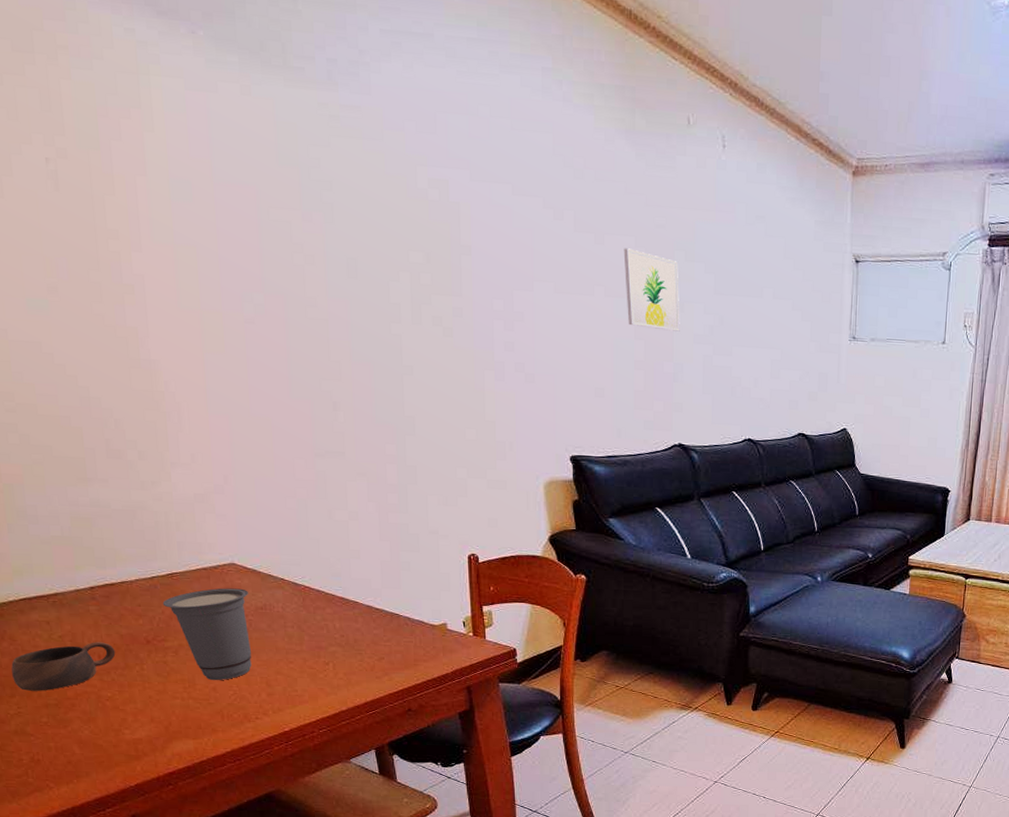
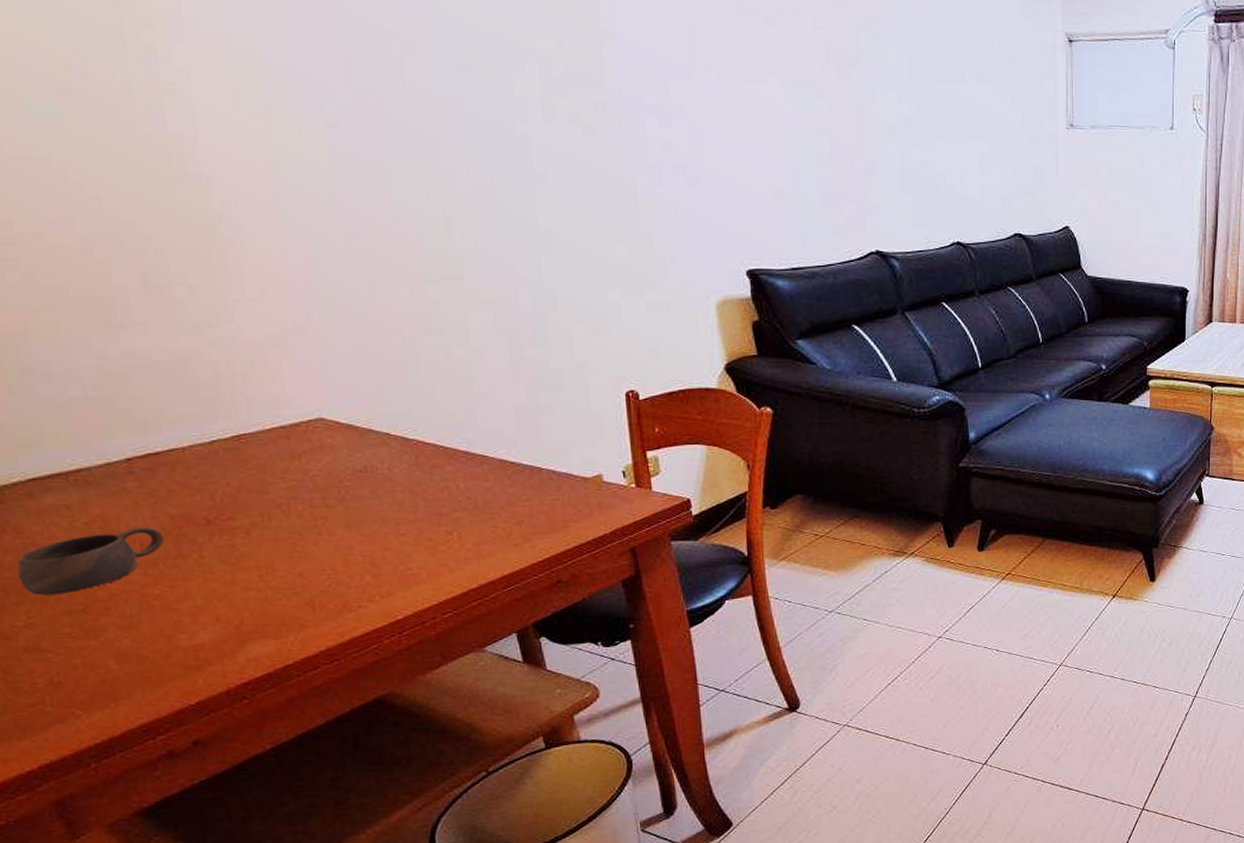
cup: present [162,588,252,681] -> none [227,448,351,565]
wall art: present [623,248,680,332] -> none [799,30,871,123]

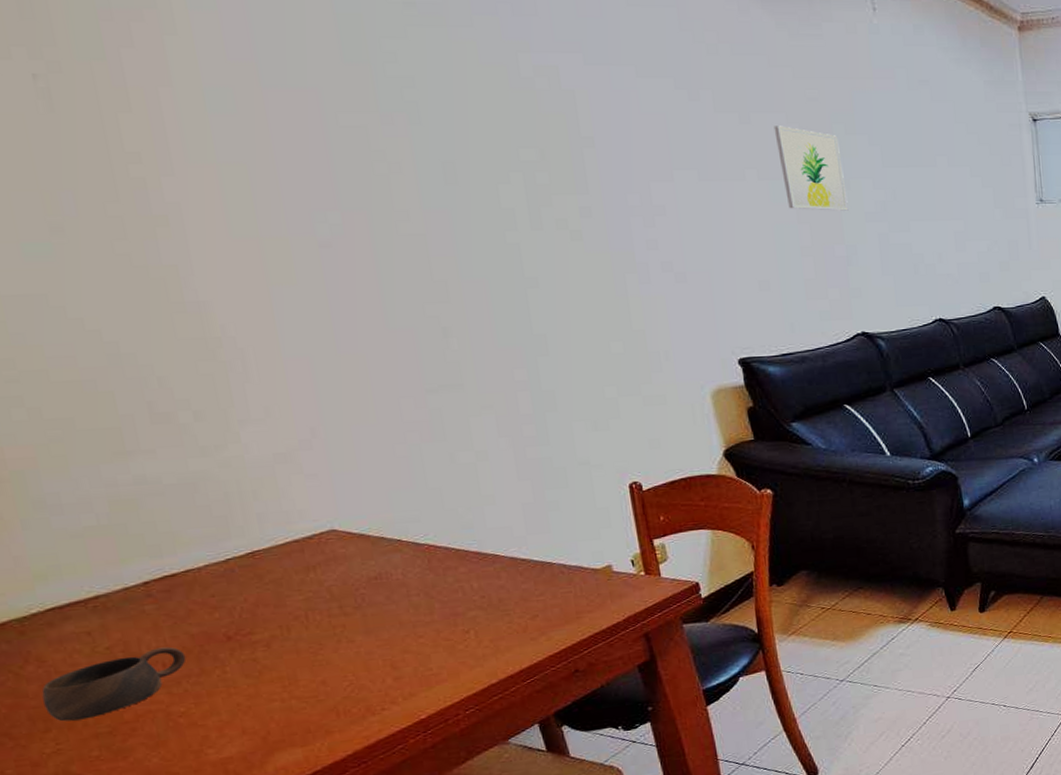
wall art: none [799,30,871,123] -> present [773,126,849,211]

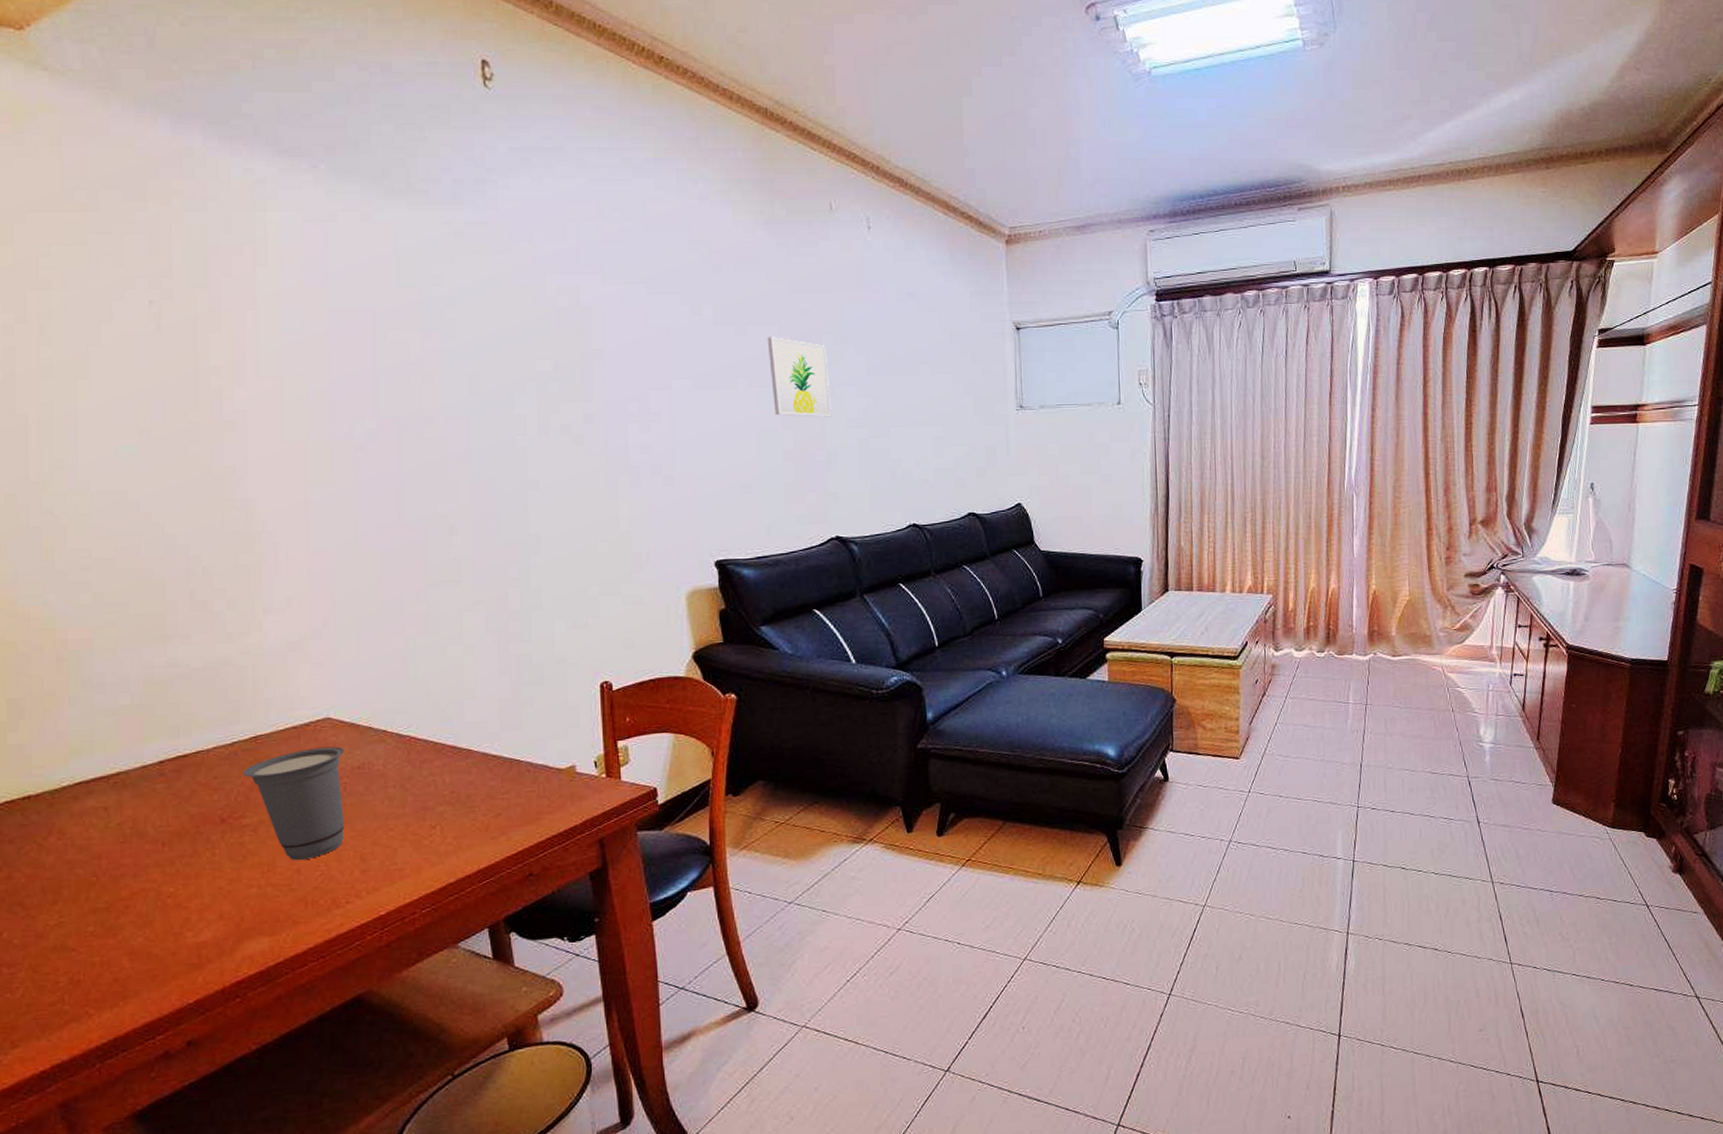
cup: present [41,646,187,722] -> none [57,826,183,895]
cup: none [243,558,370,673] -> present [243,746,344,861]

